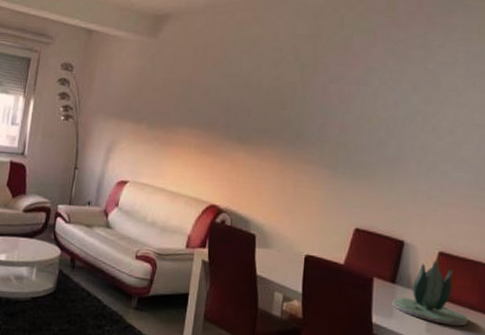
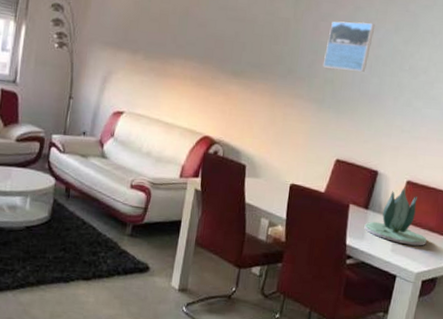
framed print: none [334,82,391,134] -> present [322,21,376,72]

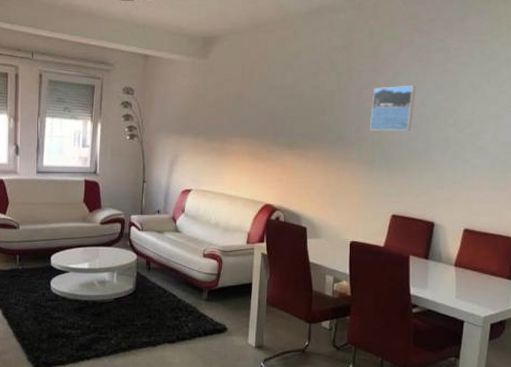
succulent plant: present [364,188,427,246] -> none [426,236,491,291]

